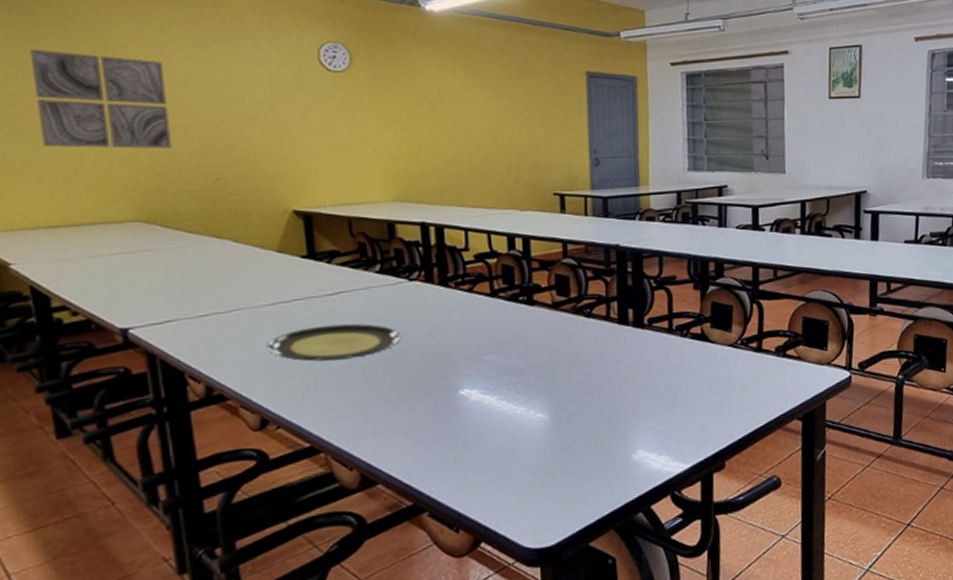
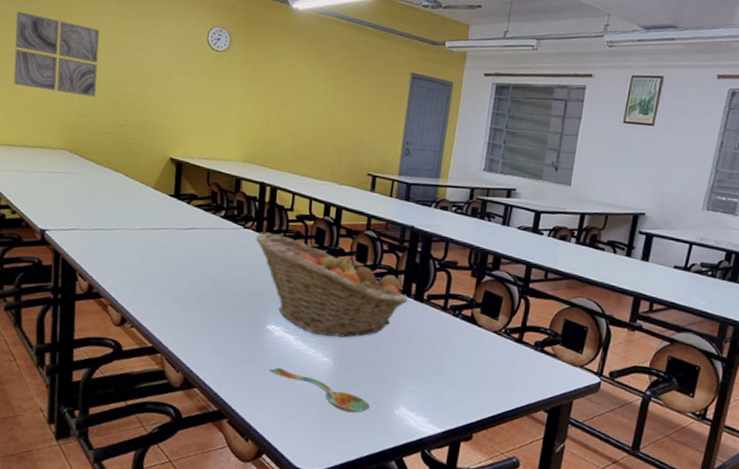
plate: present [266,323,402,362] -> none [134,252,232,283]
fruit basket: none [426,281,626,389] -> present [255,232,408,338]
spoon: none [472,437,602,471] -> present [269,367,370,413]

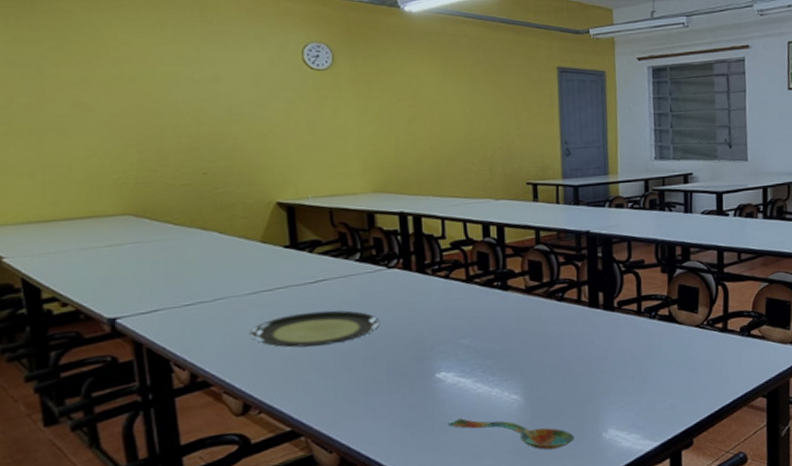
wall art: present [13,11,100,98] -> none [26,52,161,146]
plate: none [134,252,232,283] -> present [249,310,380,348]
fruit basket: present [255,232,408,338] -> none [404,268,596,372]

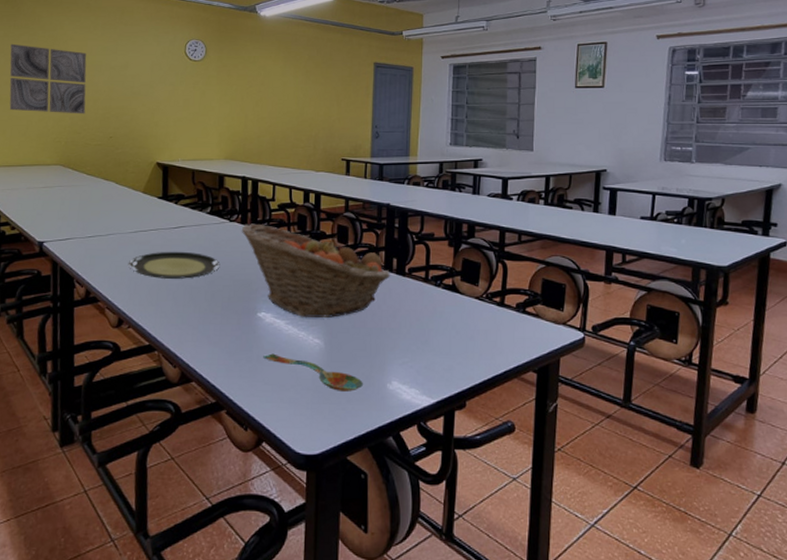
wall art: none [26,52,161,146] -> present [9,43,87,114]
fruit basket: none [404,268,596,372] -> present [241,223,390,318]

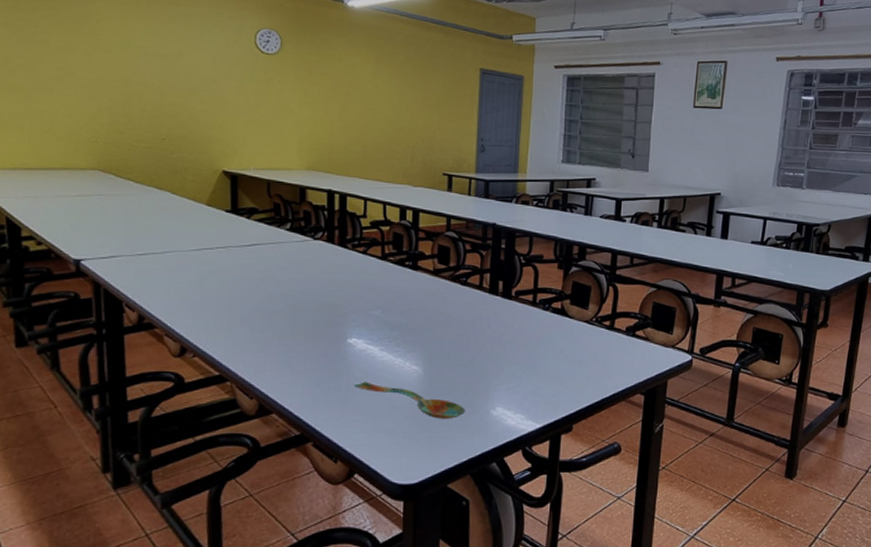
wall art: present [9,43,87,114] -> none [23,18,130,111]
plate: present [128,251,220,279] -> none [190,271,303,303]
fruit basket: present [241,223,390,318] -> none [327,242,495,343]

